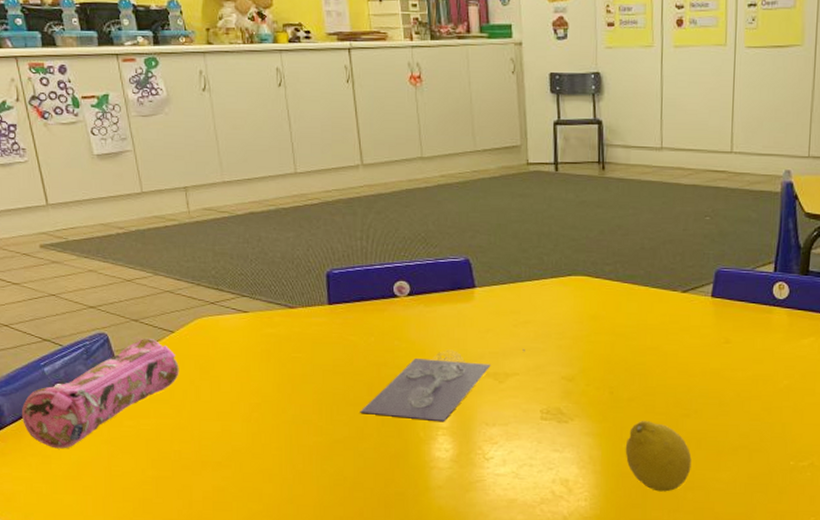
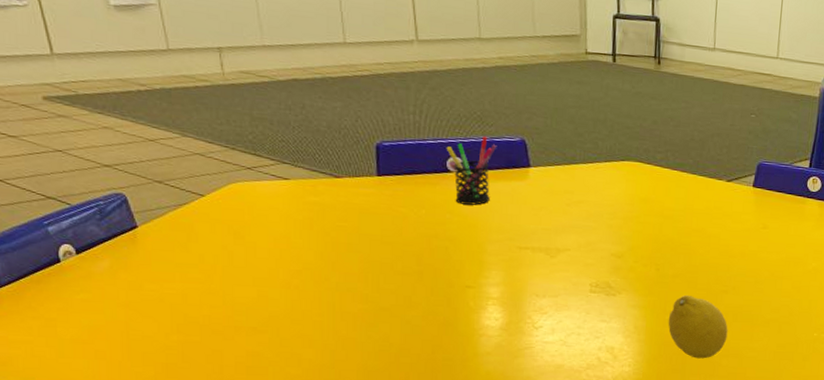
pencil case: present [21,337,179,449] -> none [19,200,210,312]
paper sheet: present [360,348,525,422] -> none [408,225,577,293]
pen holder: none [392,257,442,330] -> present [446,135,497,205]

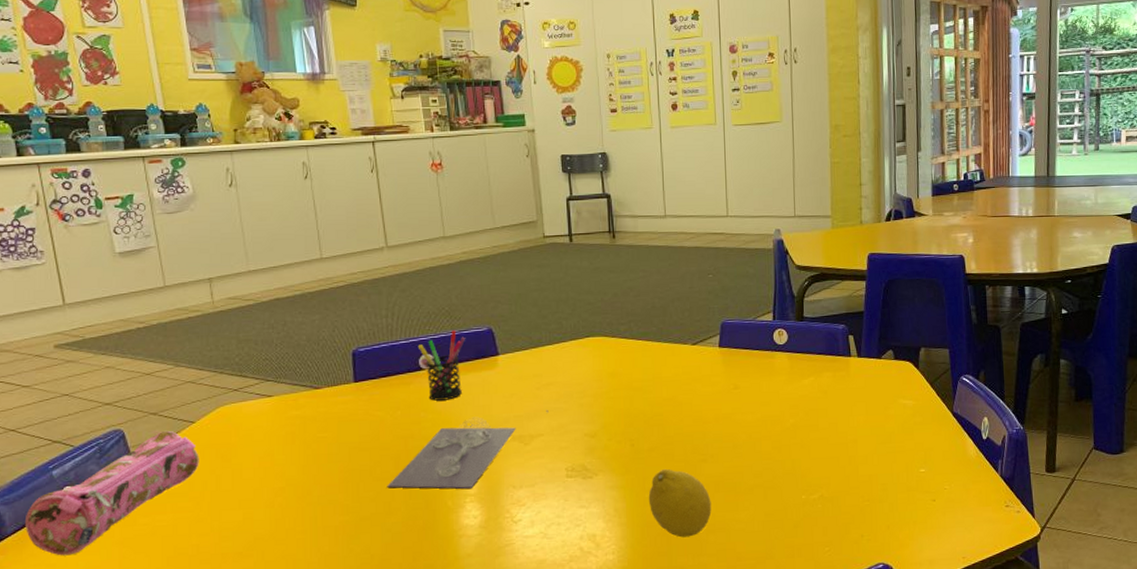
pencil case: none [19,200,210,312] -> present [24,430,199,556]
paper sheet: none [408,225,577,293] -> present [387,409,549,489]

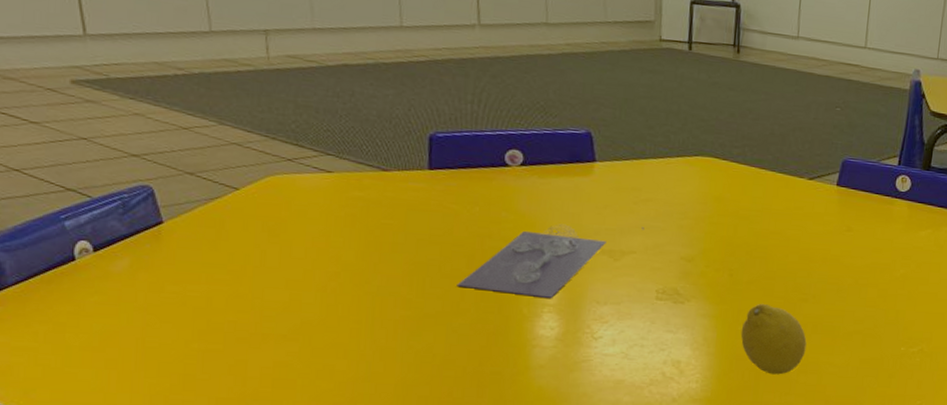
pencil case: present [24,430,199,556] -> none [29,193,242,316]
pen holder: present [417,329,466,401] -> none [505,127,561,203]

